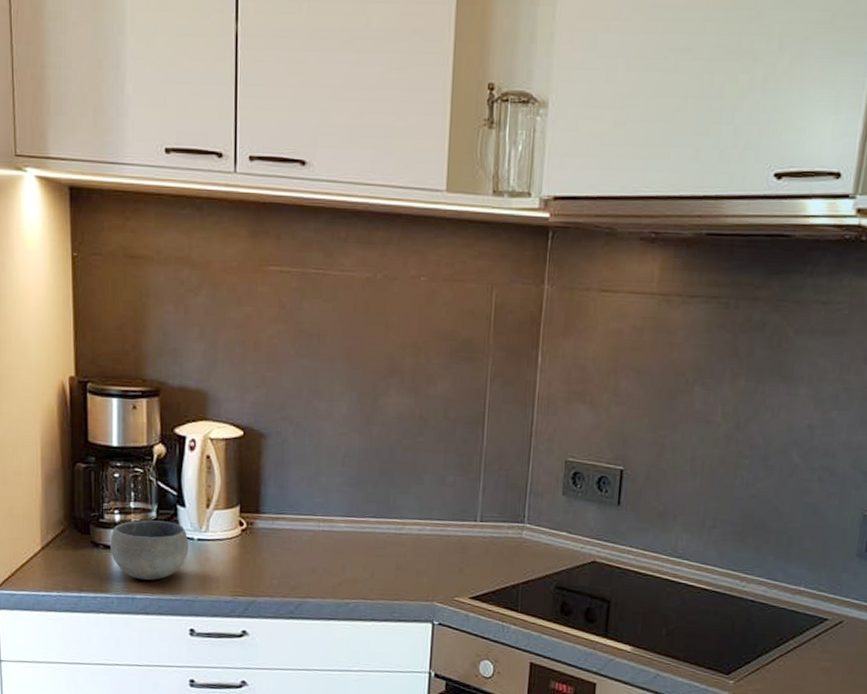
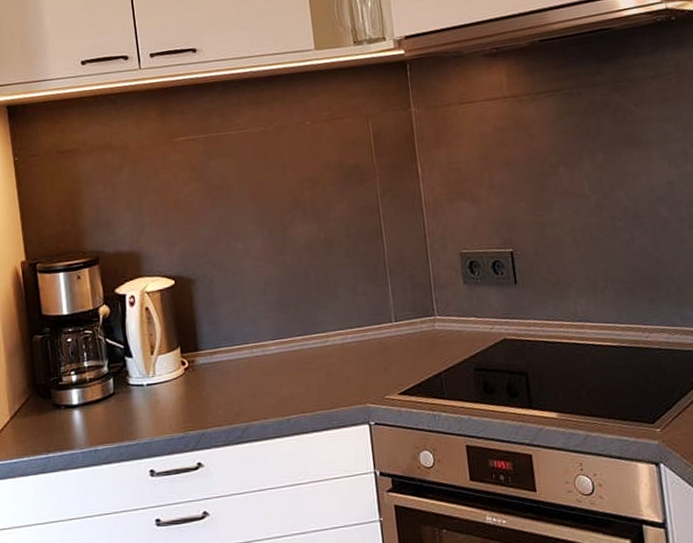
bowl: present [110,520,189,580] -> none [70,373,140,432]

